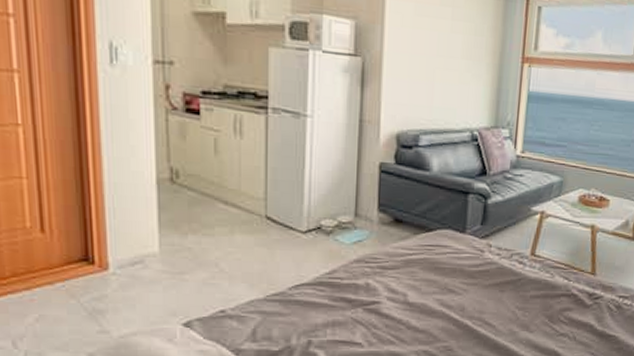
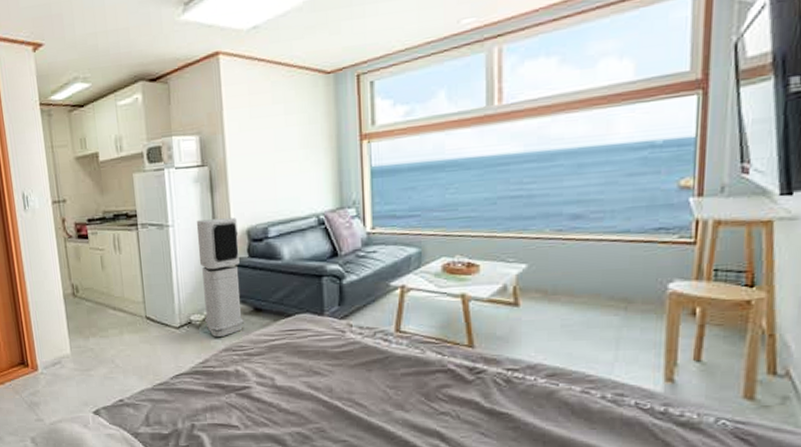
air purifier: none [338,115,387,247] -> present [196,217,244,338]

